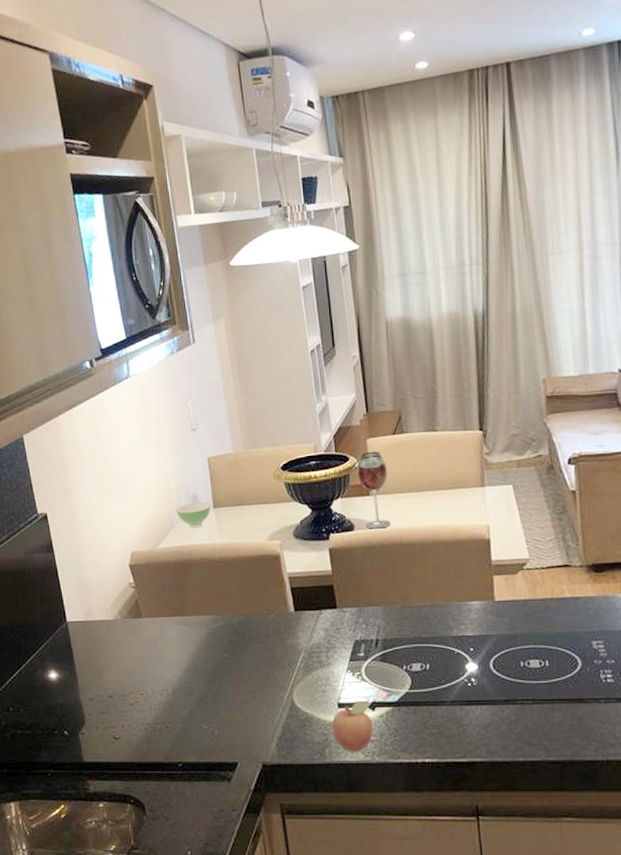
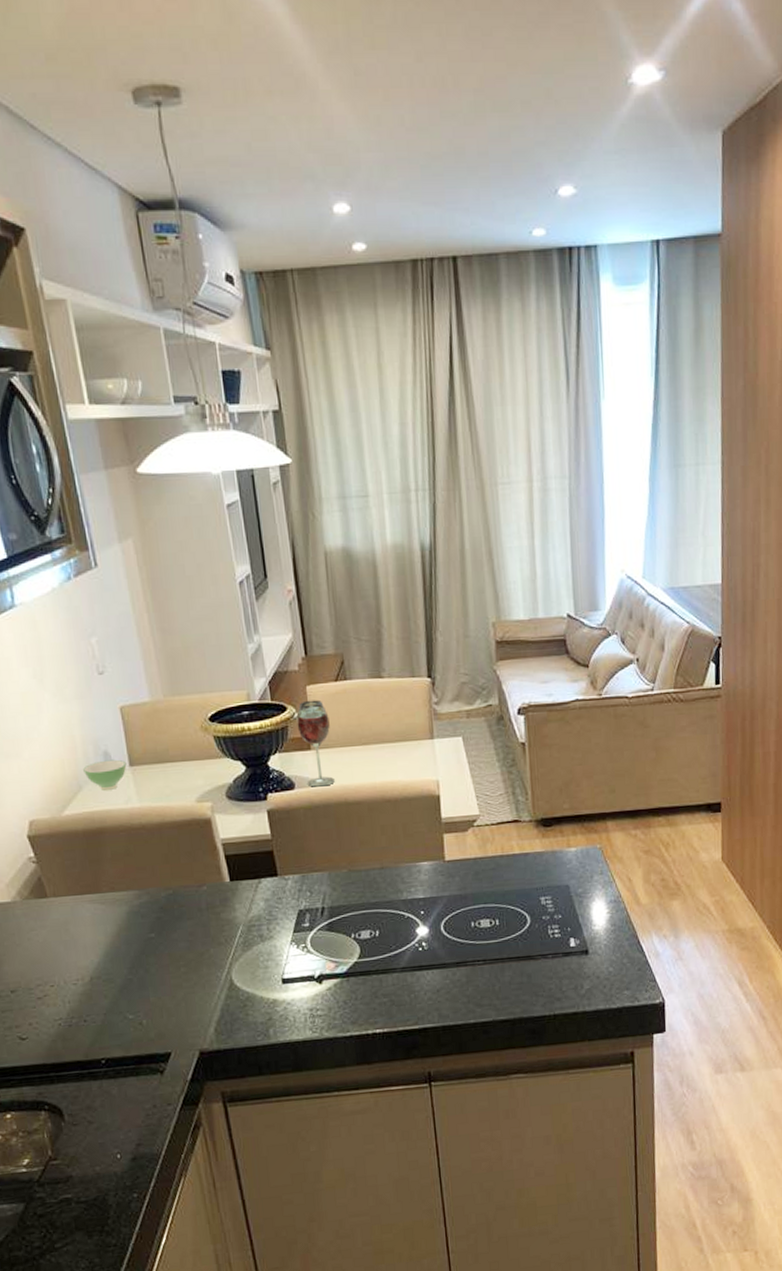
fruit: present [331,700,374,752] -> none [275,974,322,1030]

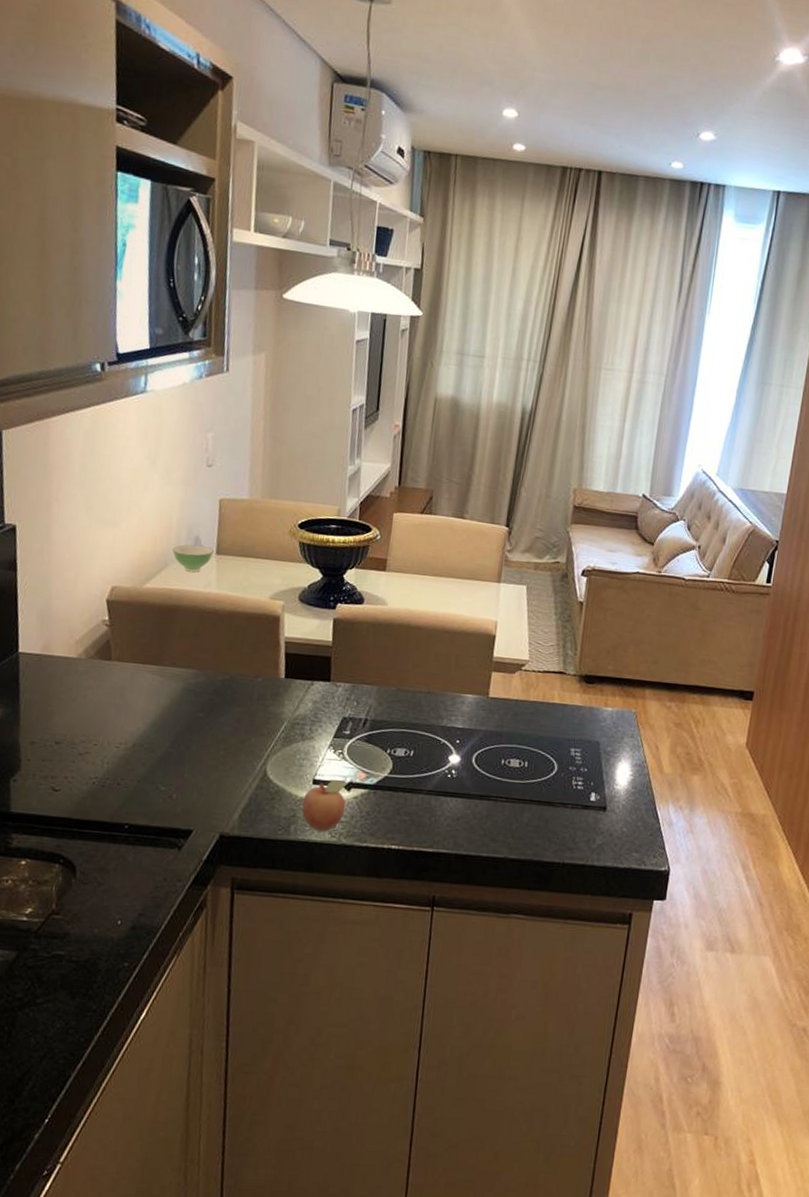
fruit: none [275,974,322,1030] -> present [301,779,348,832]
wineglass: present [296,699,335,787] -> none [376,526,409,607]

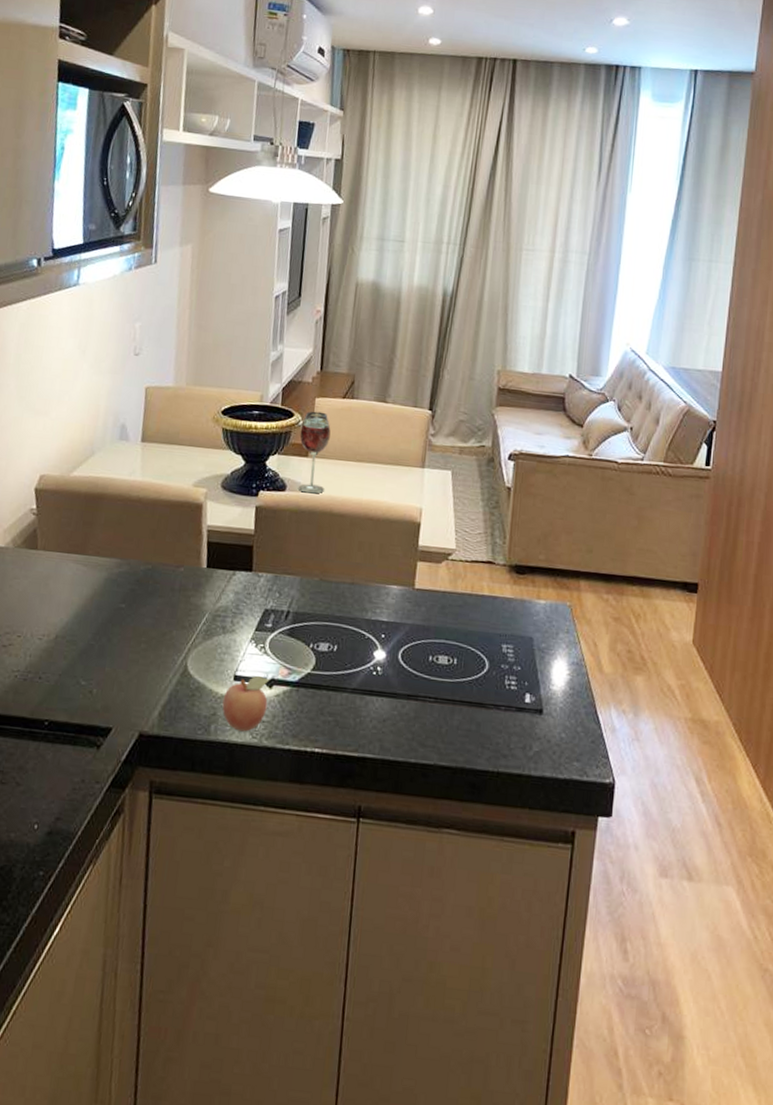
bowl: present [172,544,214,573] -> none [99,432,139,460]
wineglass: none [376,526,409,607] -> present [299,411,331,494]

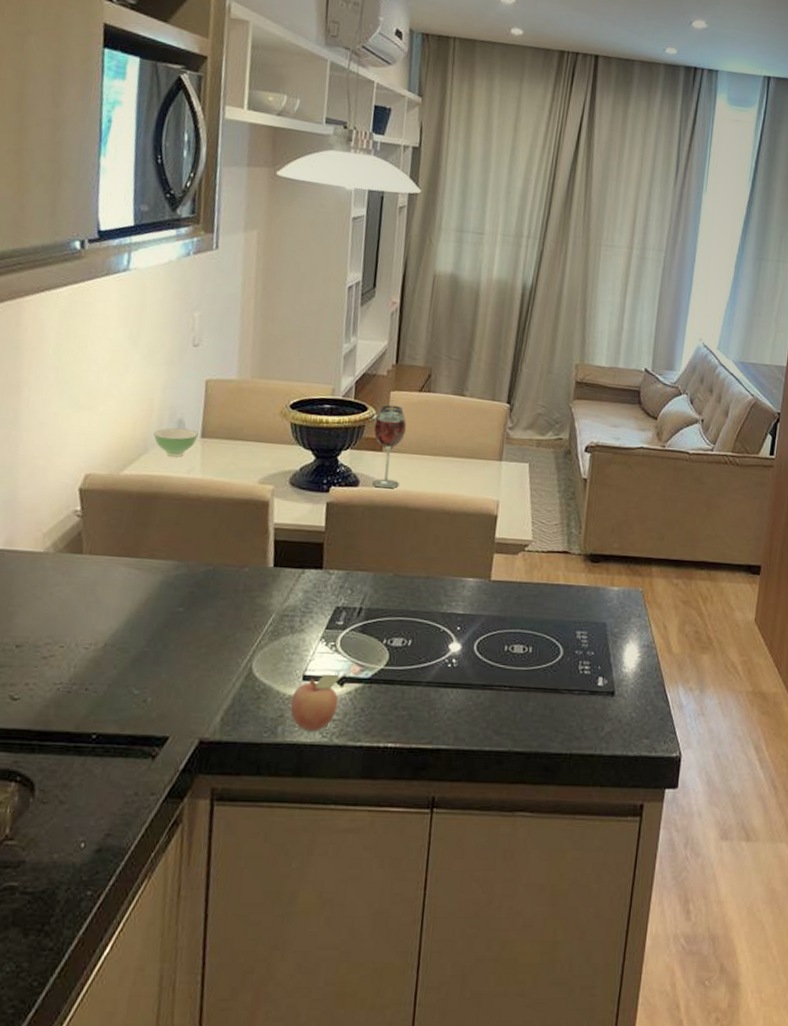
bowl: none [99,432,139,460] -> present [153,427,199,457]

